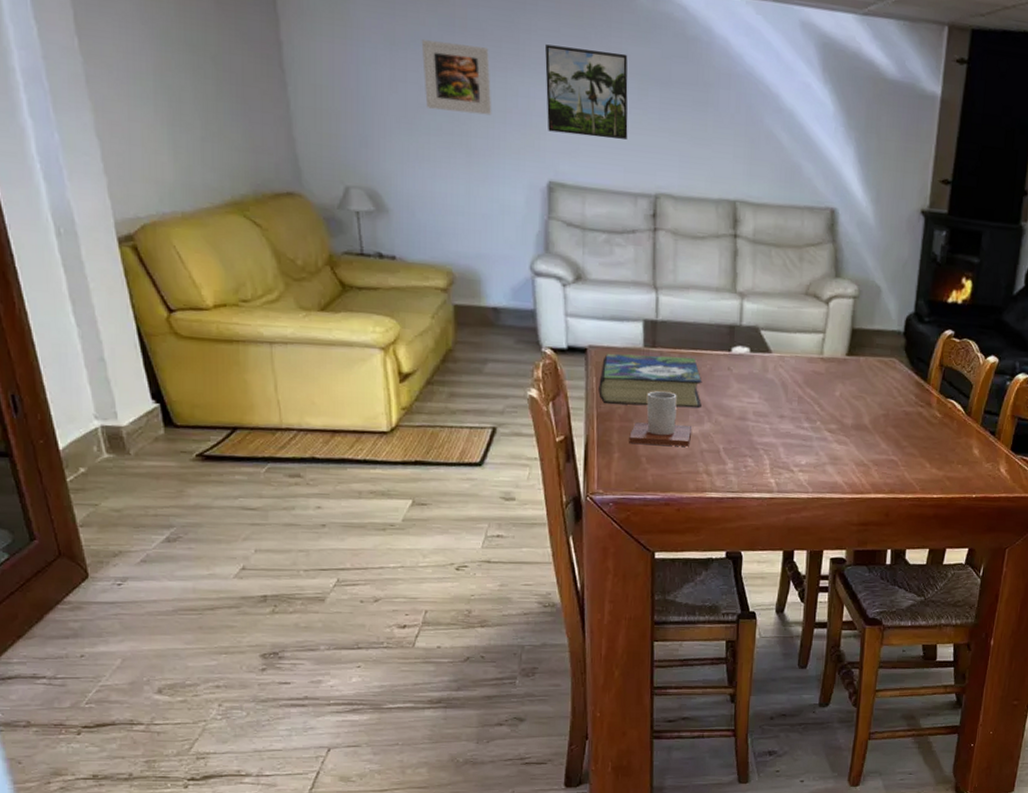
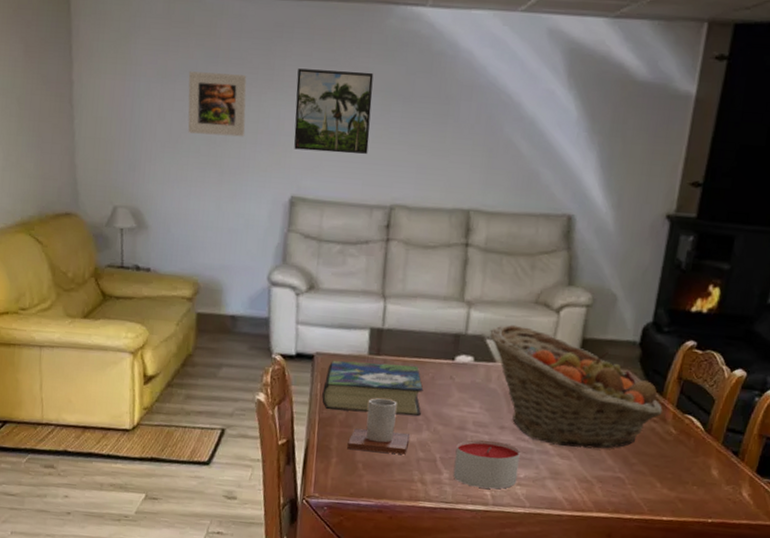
candle: none [737,429,800,477] -> present [453,439,520,489]
fruit basket: none [764,315,928,434] -> present [490,324,663,449]

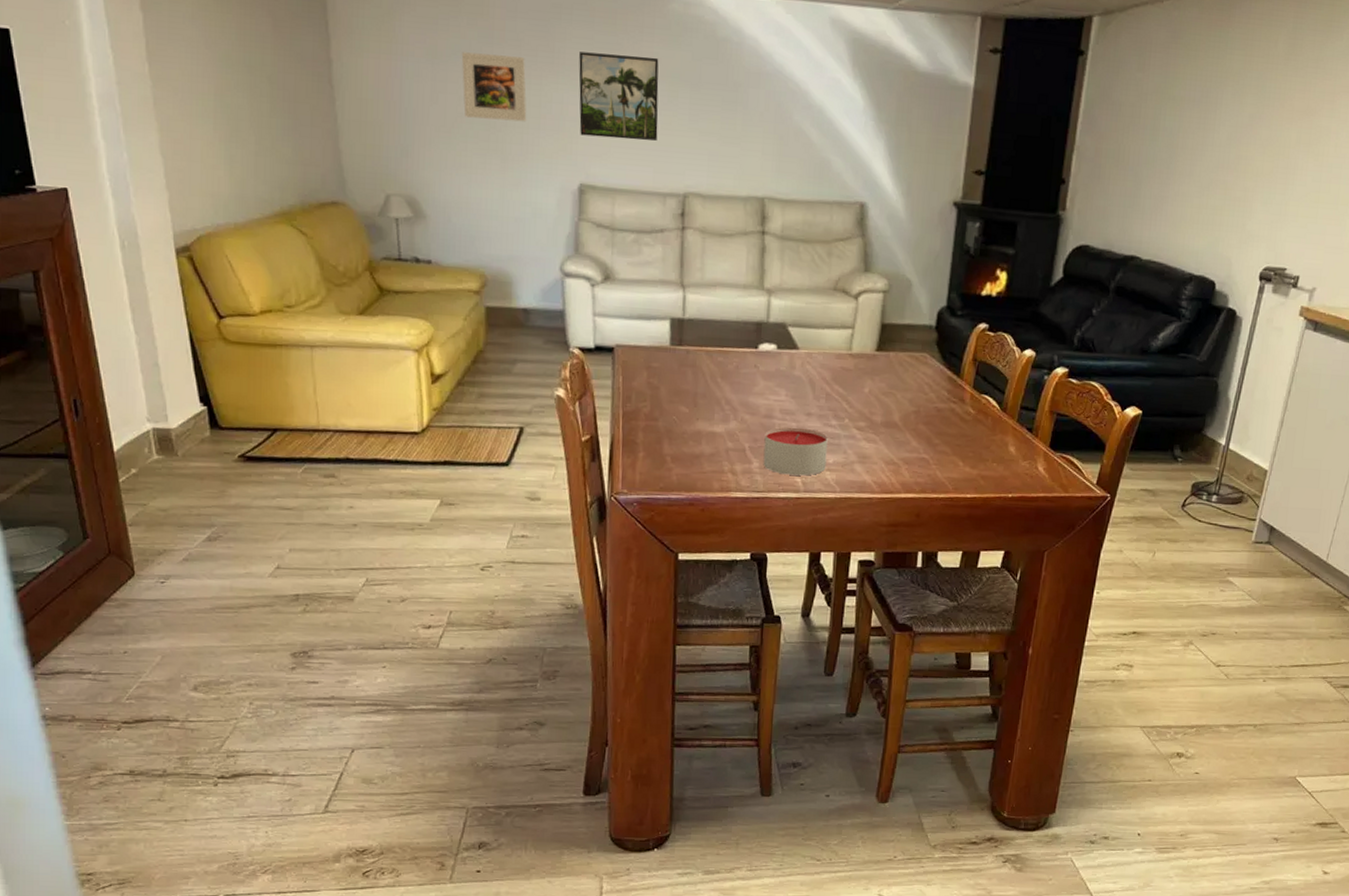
book: present [322,360,424,416] -> none [625,352,729,406]
mug: present [347,398,411,455] -> none [654,389,718,445]
fruit basket: present [490,324,663,449] -> none [791,311,960,431]

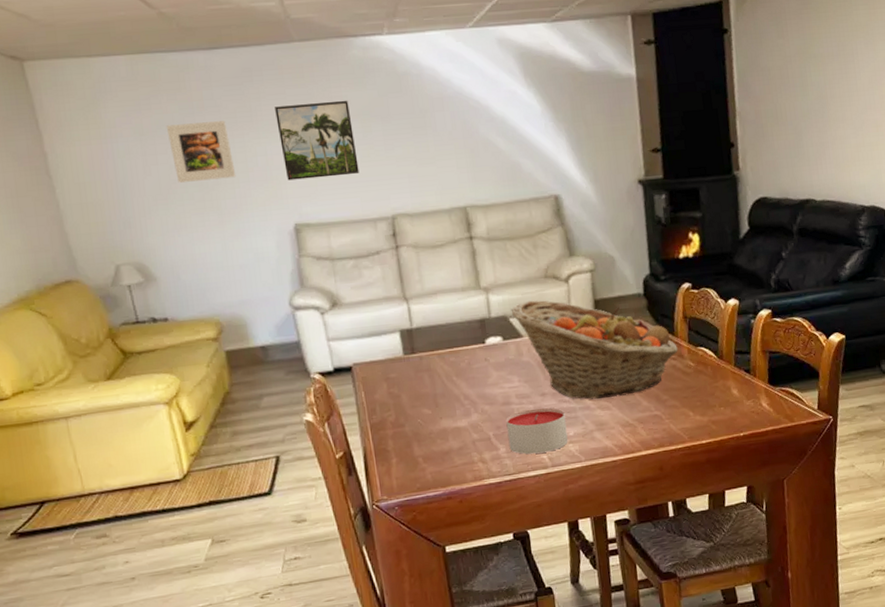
fruit basket: none [791,311,960,431] -> present [511,300,678,399]

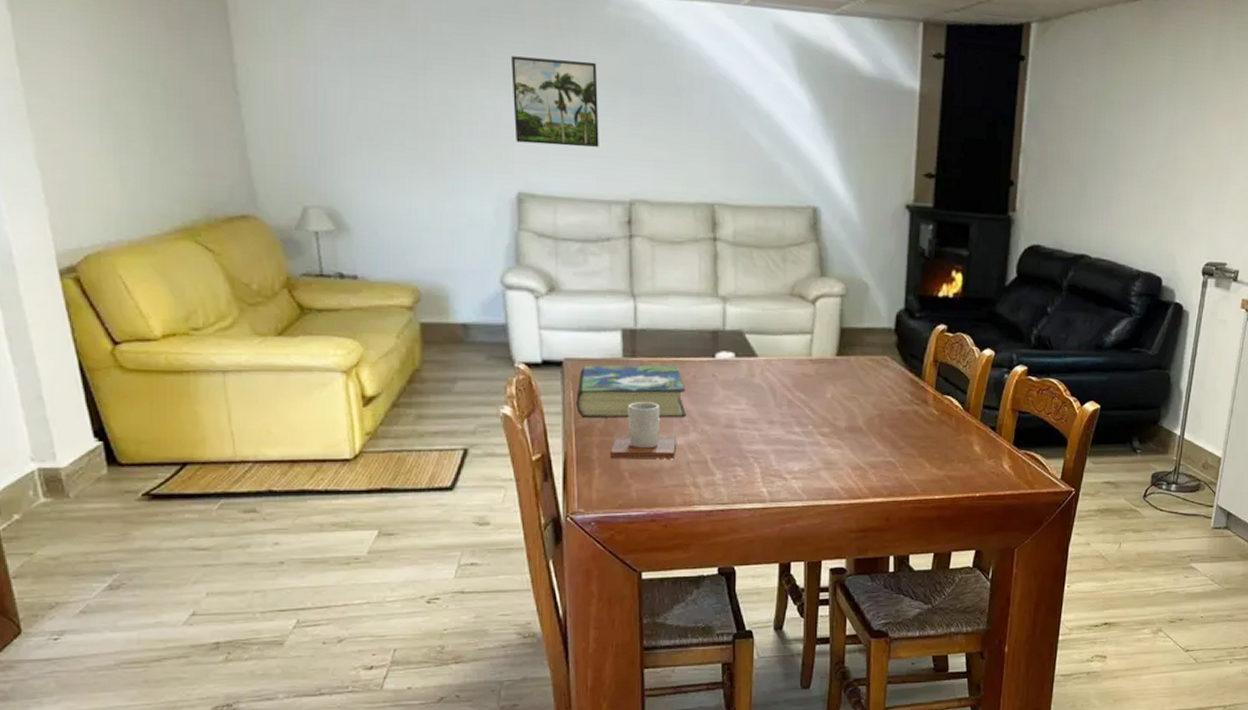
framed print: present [166,121,236,183] -> none [382,56,457,129]
book: none [367,355,466,414] -> present [576,365,686,418]
mug: none [403,392,462,446] -> present [610,402,677,459]
candle: present [506,407,568,455] -> none [726,436,792,485]
fruit basket: present [511,300,678,399] -> none [748,318,923,436]

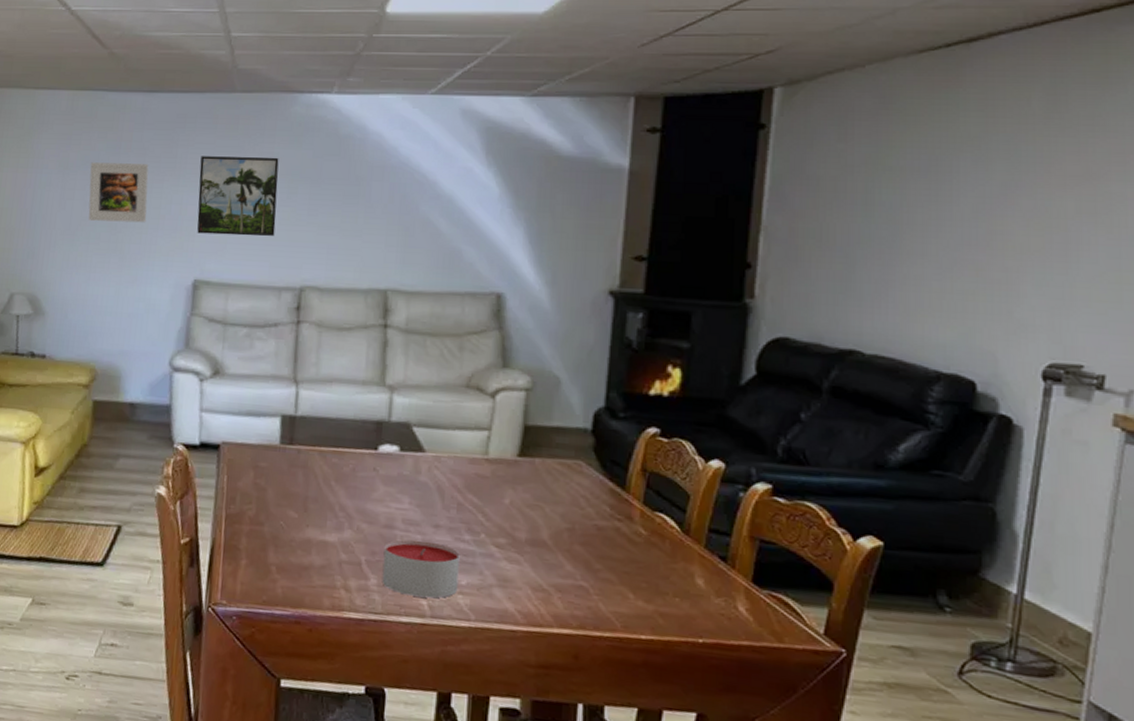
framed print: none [382,56,457,129] -> present [88,162,149,223]
book: present [576,365,686,418] -> none [229,450,344,512]
mug: present [610,402,677,459] -> none [258,492,331,556]
candle: none [726,436,792,485] -> present [382,539,460,599]

